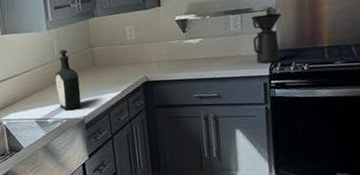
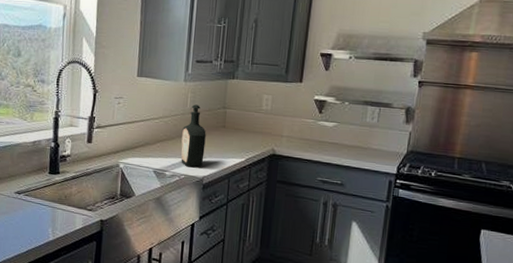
coffee maker: present [251,13,281,64] -> none [386,112,419,163]

